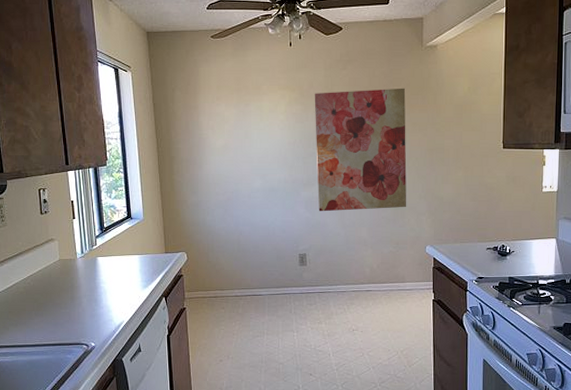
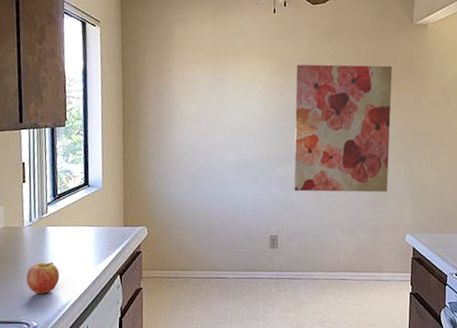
fruit: none [82,288,112,318] -> present [25,262,60,295]

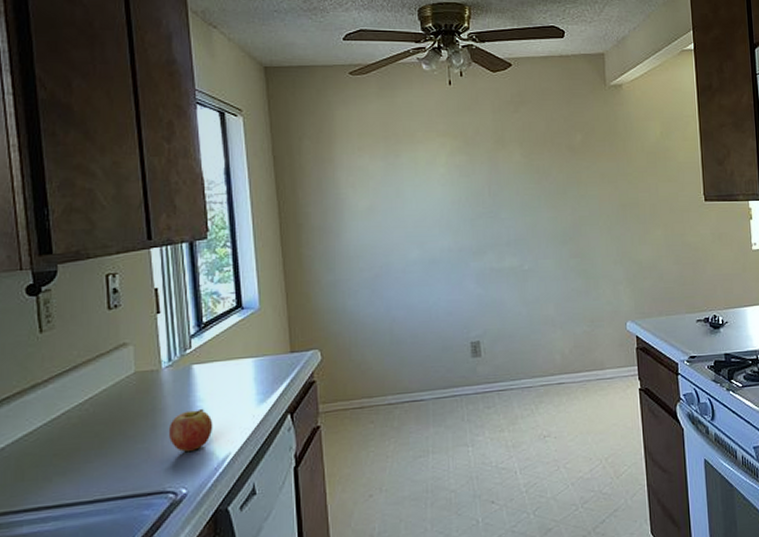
wall art: present [294,64,393,193] -> none [481,133,601,286]

